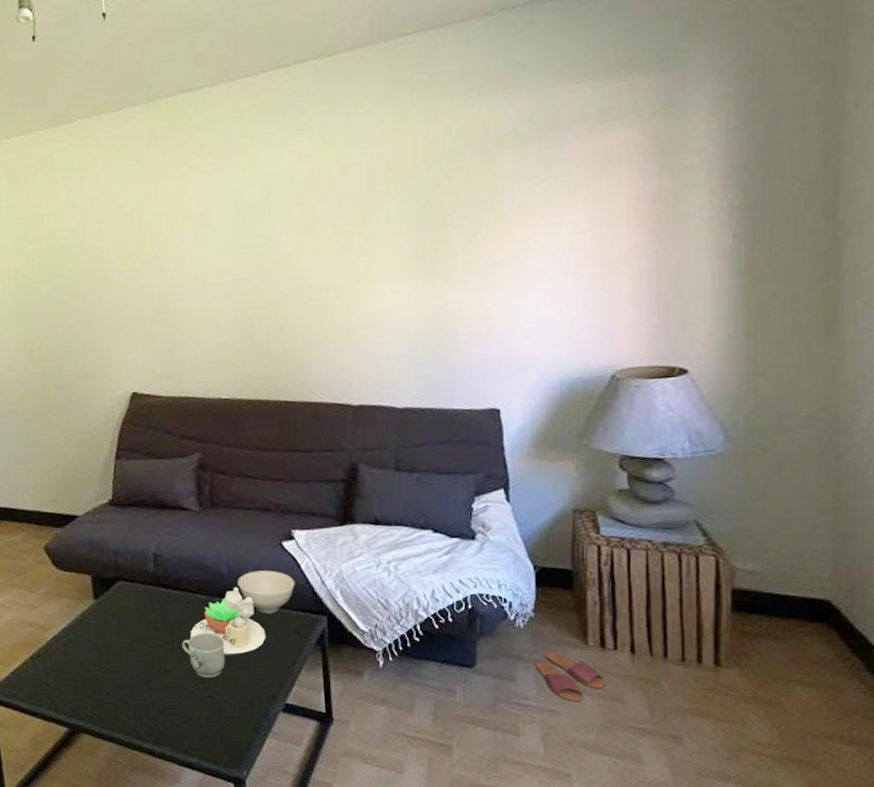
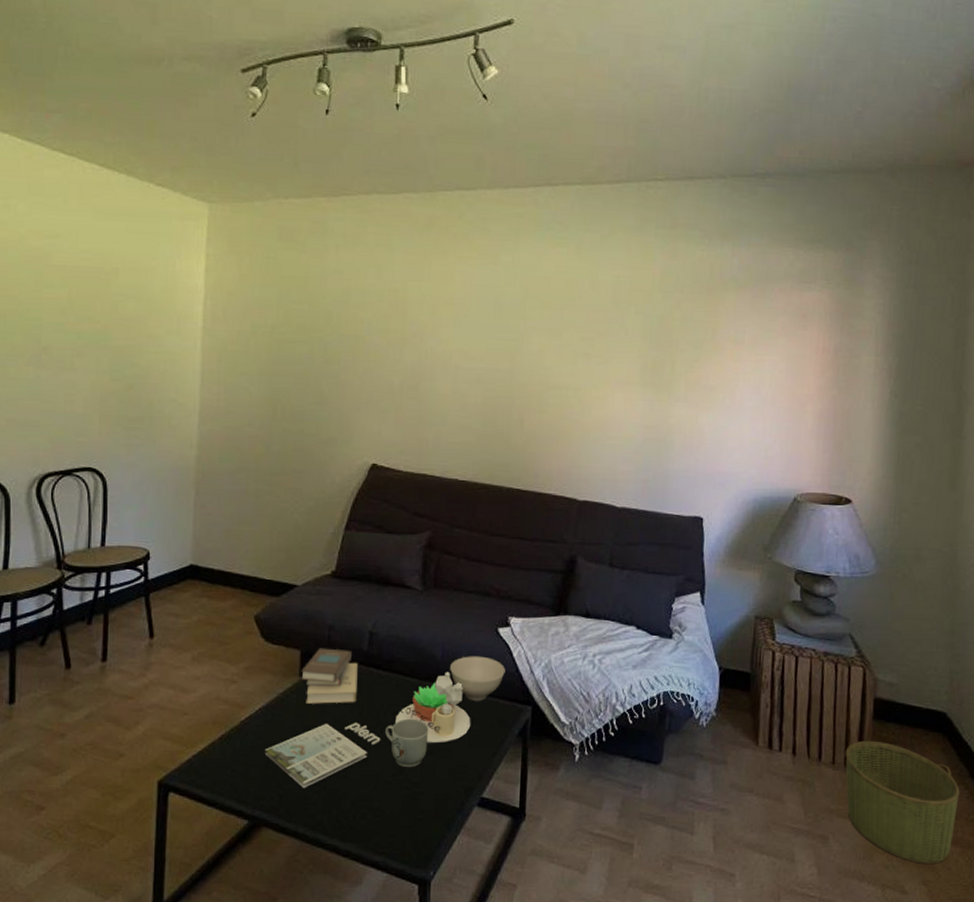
magazine: none [73,639,179,699] -> present [265,723,381,788]
books: none [94,572,151,624] -> present [301,648,358,704]
slippers: present [536,651,605,702] -> none [713,750,770,802]
basket: none [698,635,853,764] -> present [845,740,960,864]

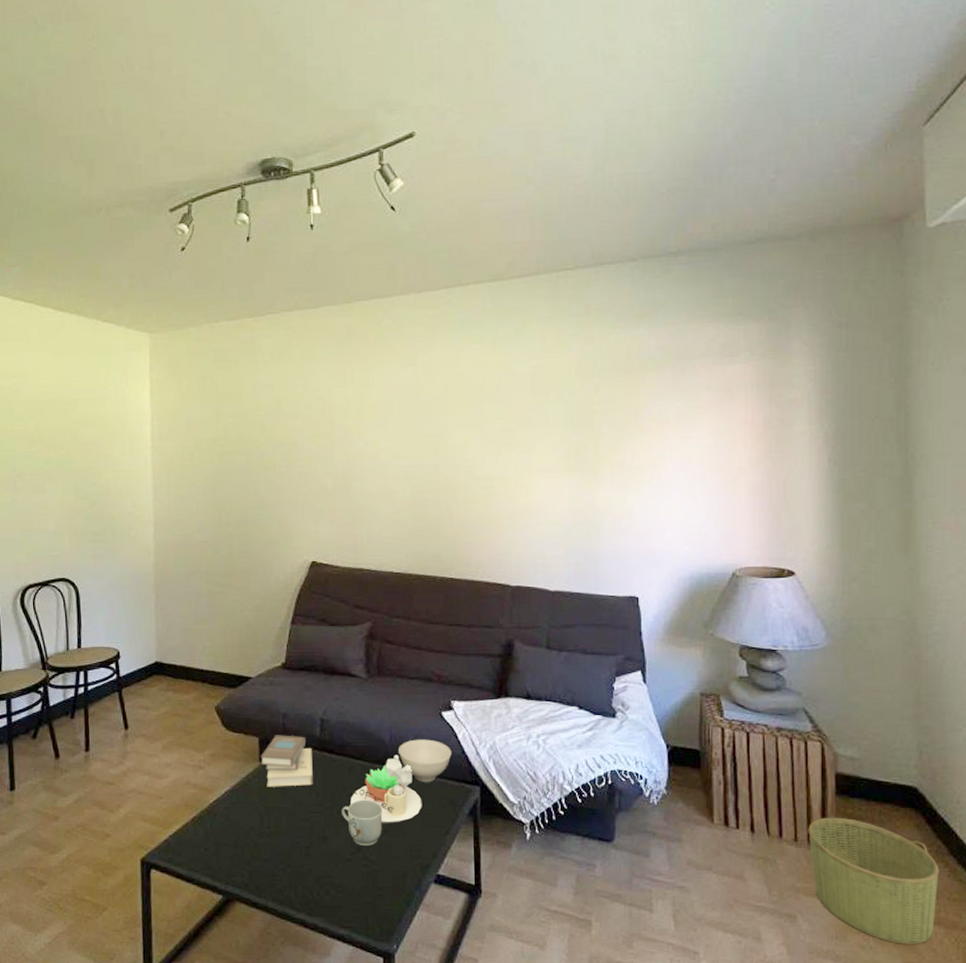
magazine: present [265,723,381,788] -> none [233,804,338,866]

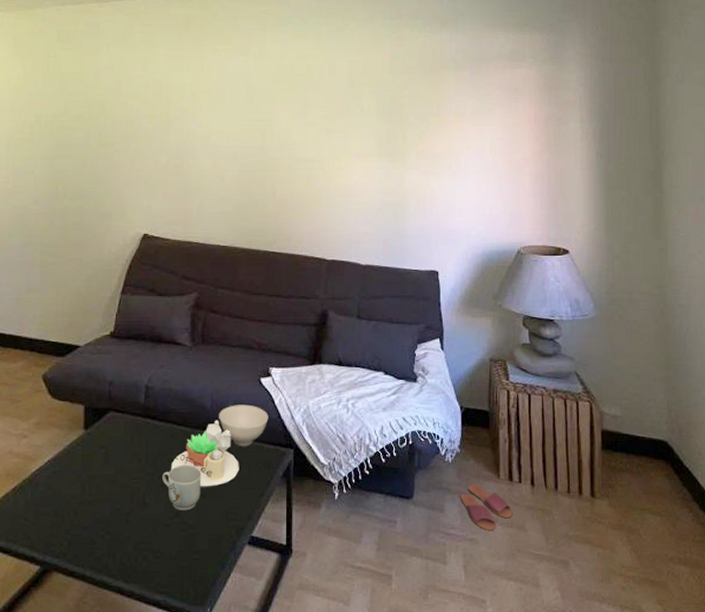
books: present [260,735,313,787] -> none [85,402,136,454]
slippers: none [668,828,729,879] -> present [460,484,512,531]
basket: present [808,817,939,945] -> none [579,470,685,584]

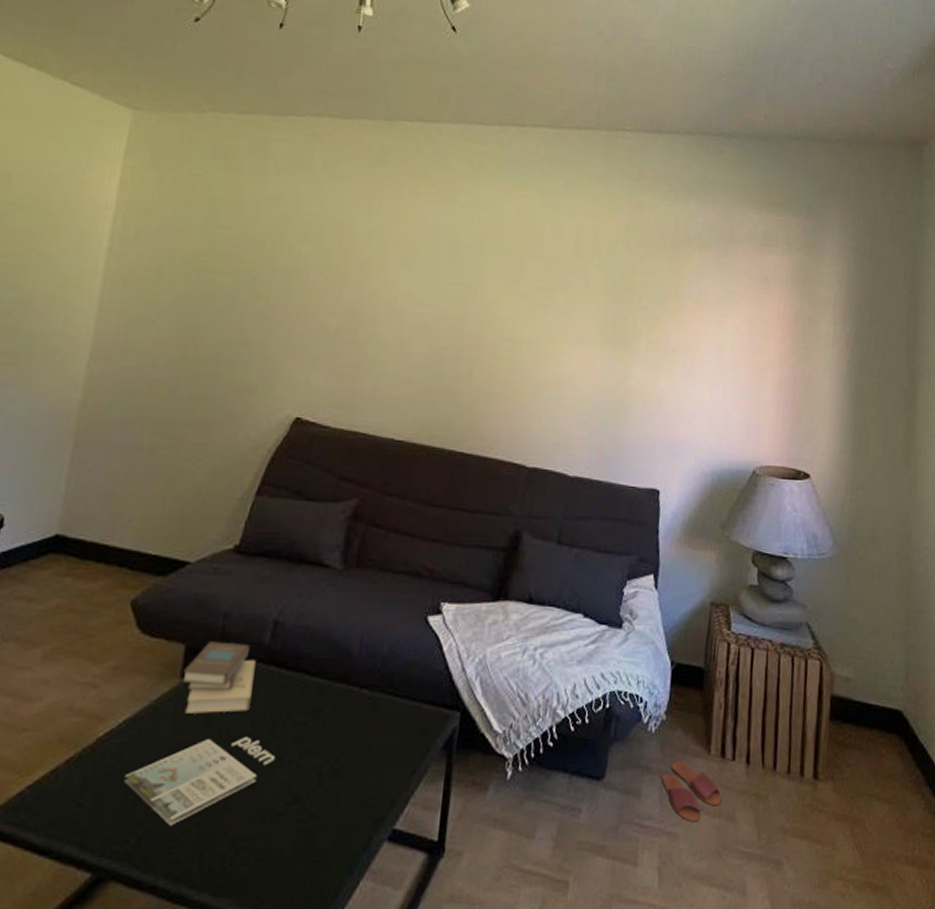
magazine: none [55,471,159,534] -> present [125,737,276,826]
books: none [85,402,136,454] -> present [182,641,256,714]
mug: present [162,464,202,510] -> none [282,730,336,793]
succulent plant: present [171,420,239,489] -> none [295,670,388,763]
bowl: present [219,404,269,447] -> none [368,650,433,708]

